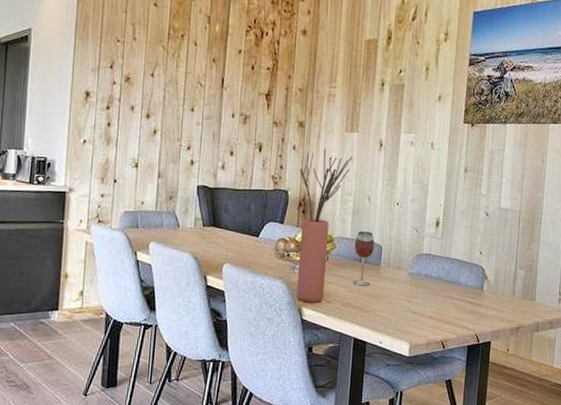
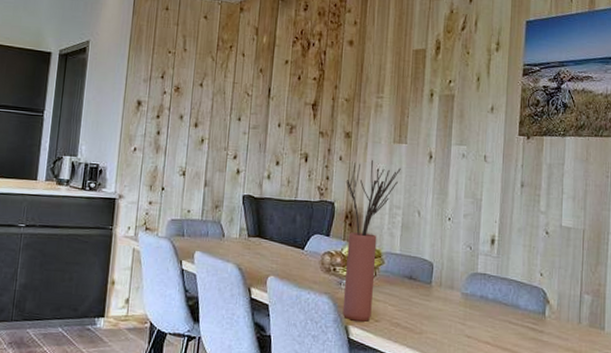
wineglass: present [353,230,375,286] -> none [402,246,426,306]

